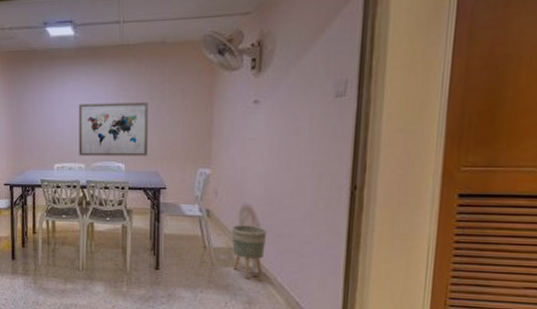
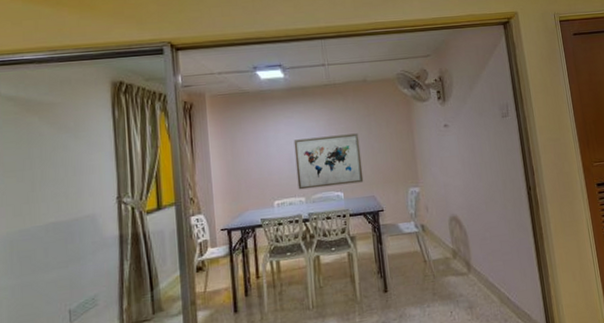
planter: present [231,225,267,279] -> none [444,233,476,284]

